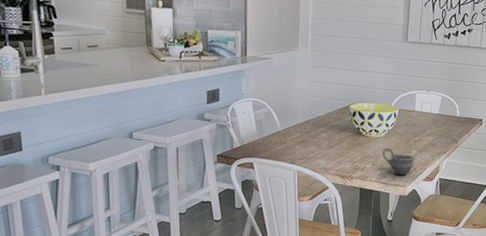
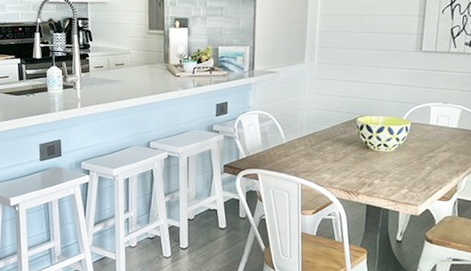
cup: present [382,147,415,176] -> none [392,163,428,194]

